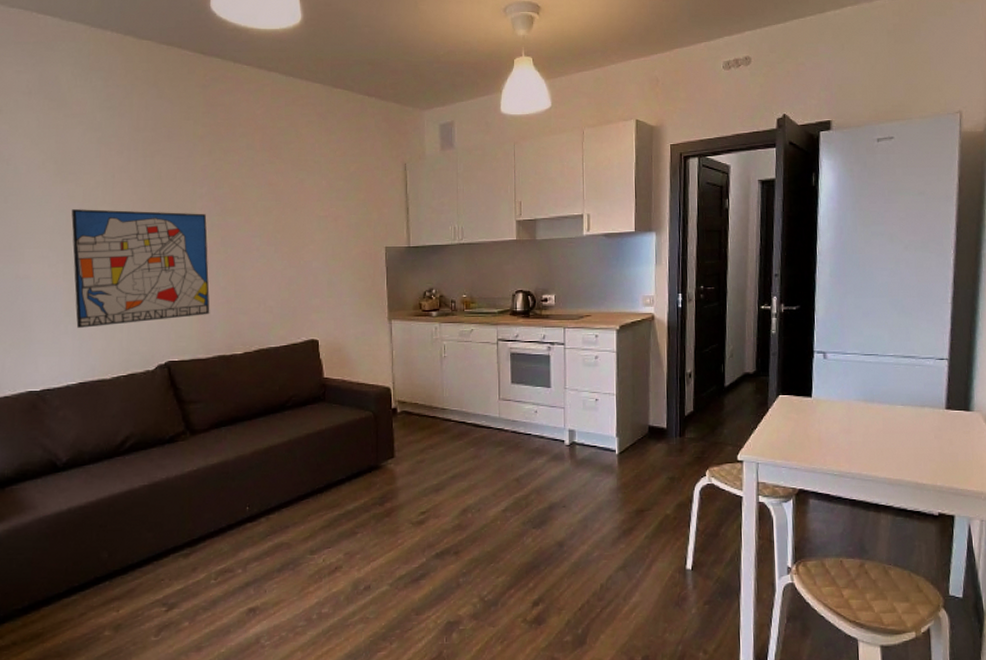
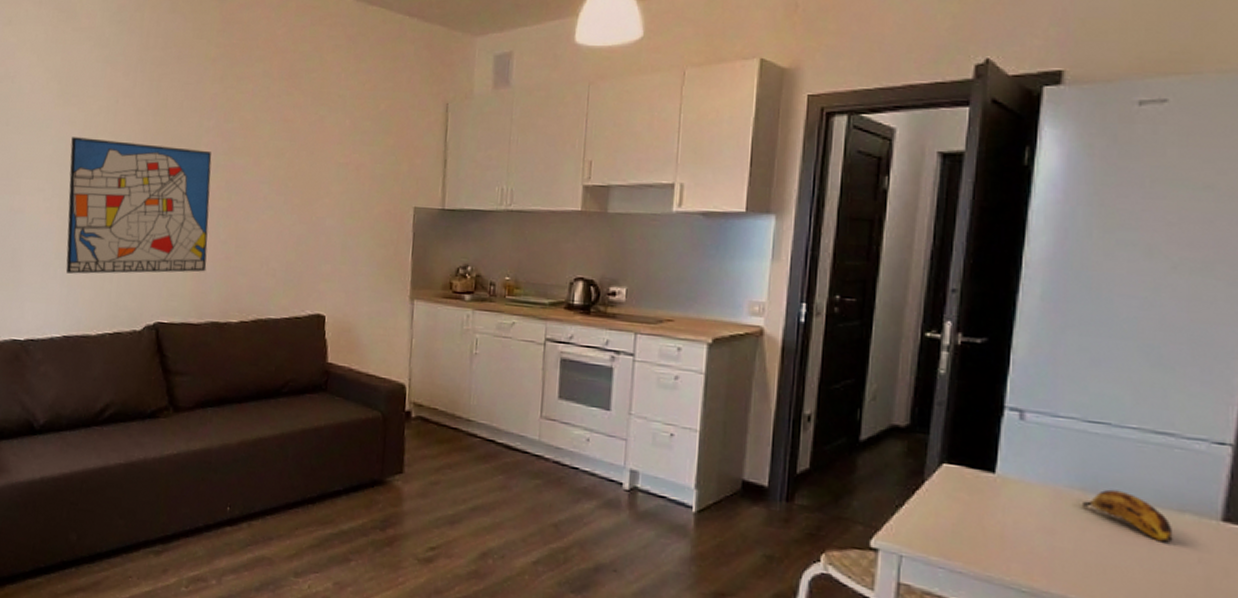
banana: none [865,398,920,428] -> present [1081,489,1173,543]

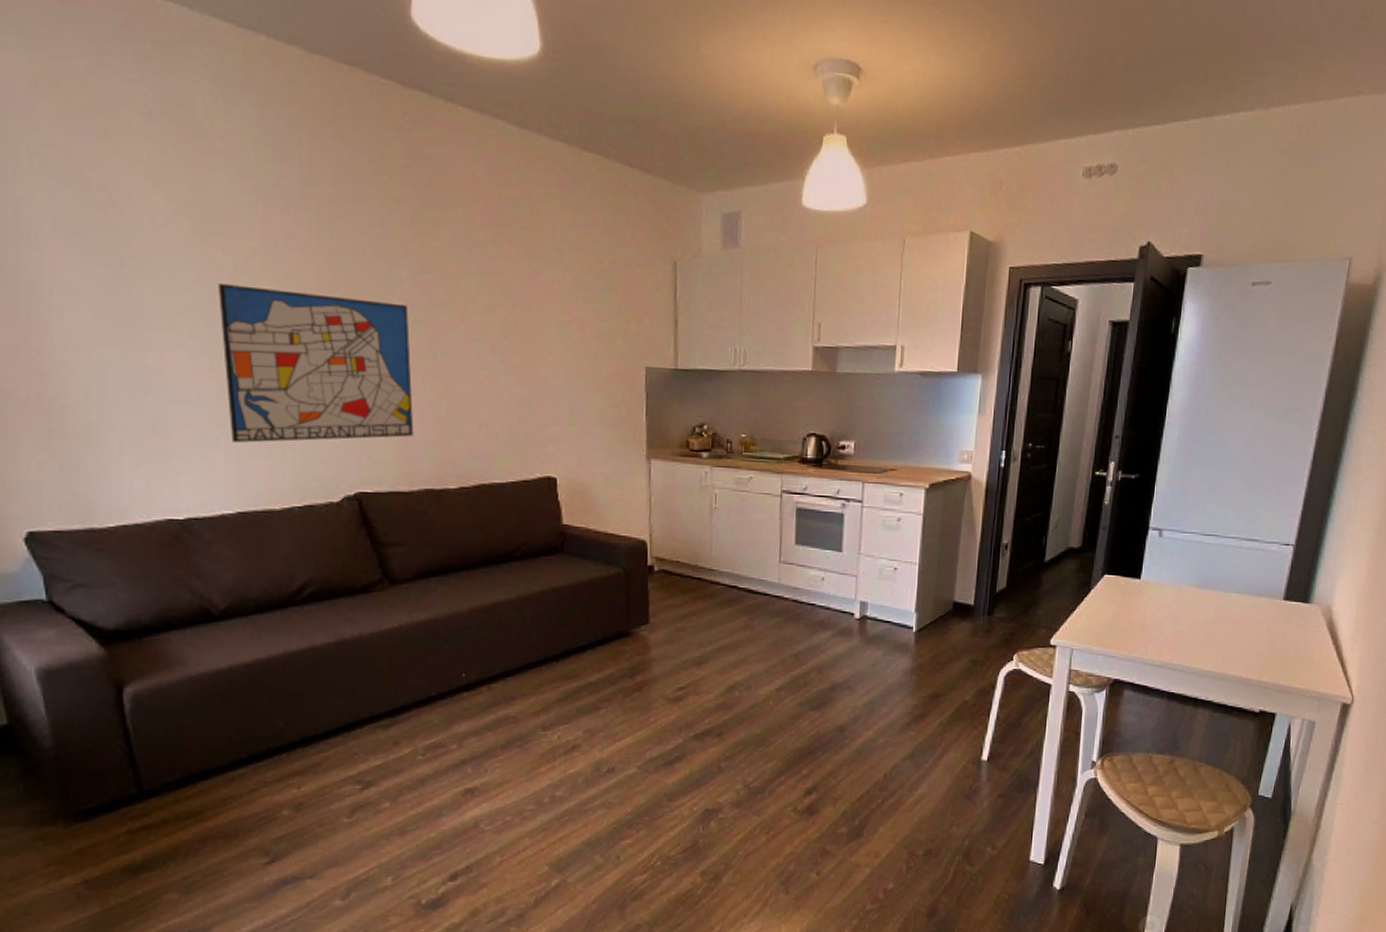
banana: present [1081,489,1173,543] -> none [1196,584,1254,619]

